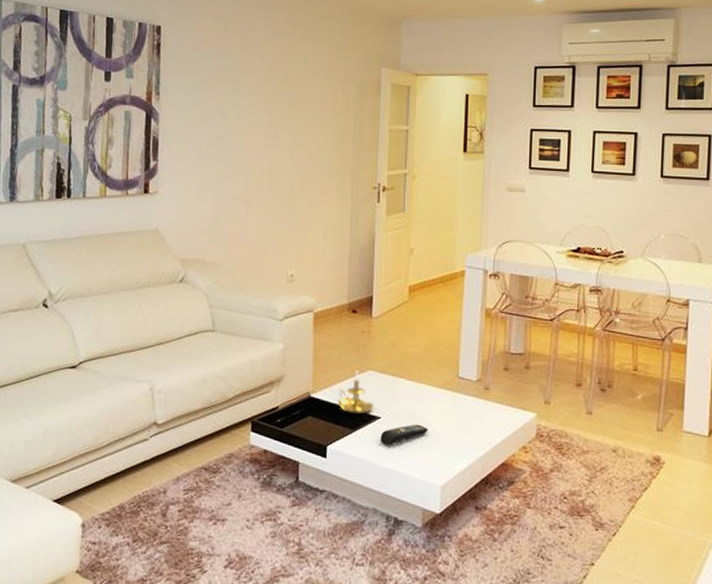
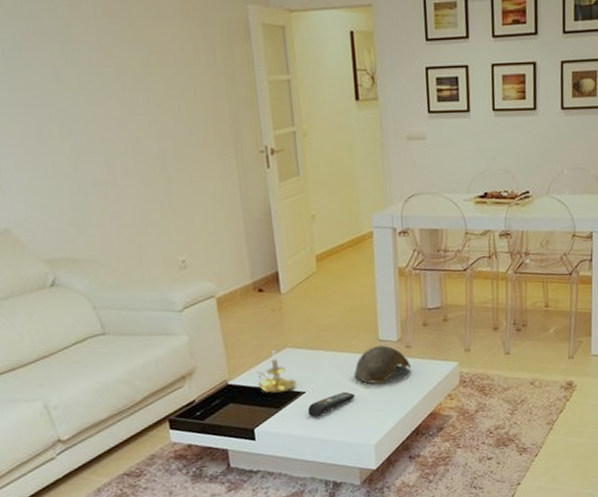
decorative bowl: none [430,383,488,422] -> present [354,345,412,384]

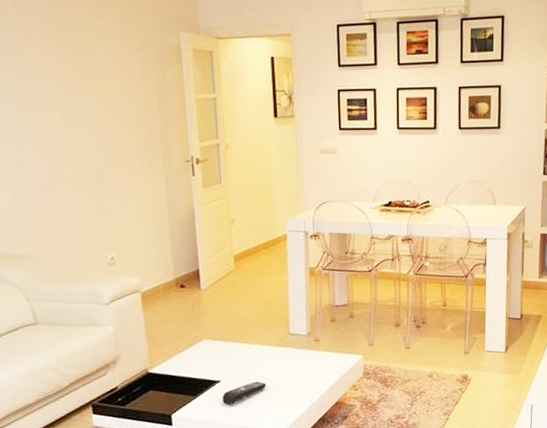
candle holder: present [256,350,297,394] -> none [176,341,212,382]
decorative bowl: present [354,345,412,384] -> none [267,339,320,374]

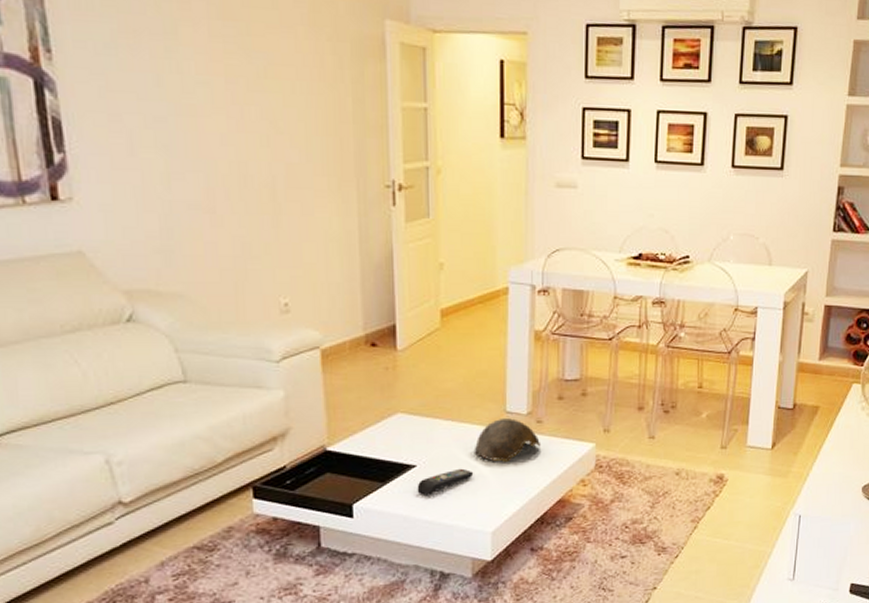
decorative bowl: none [267,339,320,374] -> present [475,418,542,462]

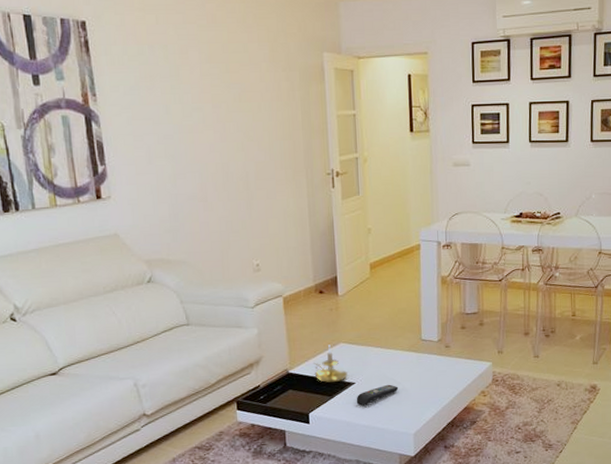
candle holder: none [361,415,406,465] -> present [314,345,348,383]
decorative bowl: present [475,418,542,462] -> none [399,345,450,379]

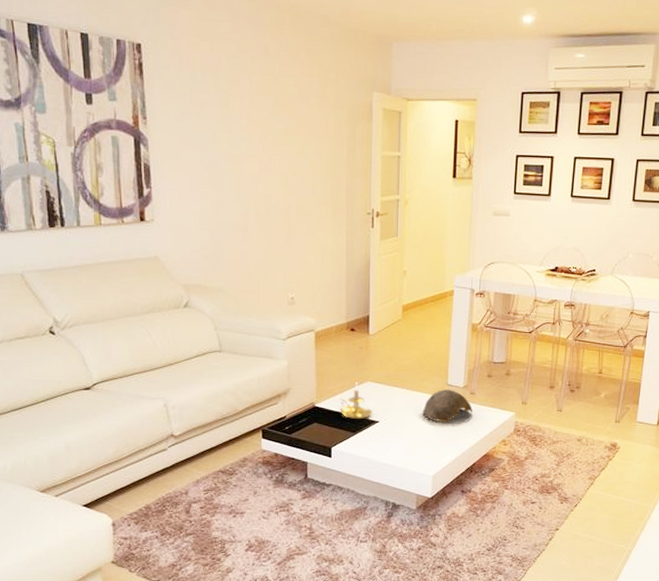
remote control: present [356,384,399,406] -> none [378,425,421,444]
decorative bowl: none [399,345,450,379] -> present [423,390,473,423]

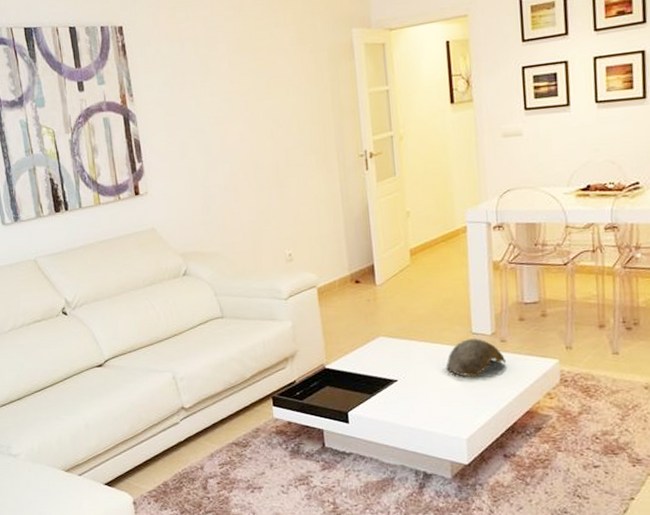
candle holder: present [340,382,372,420] -> none [351,338,389,380]

